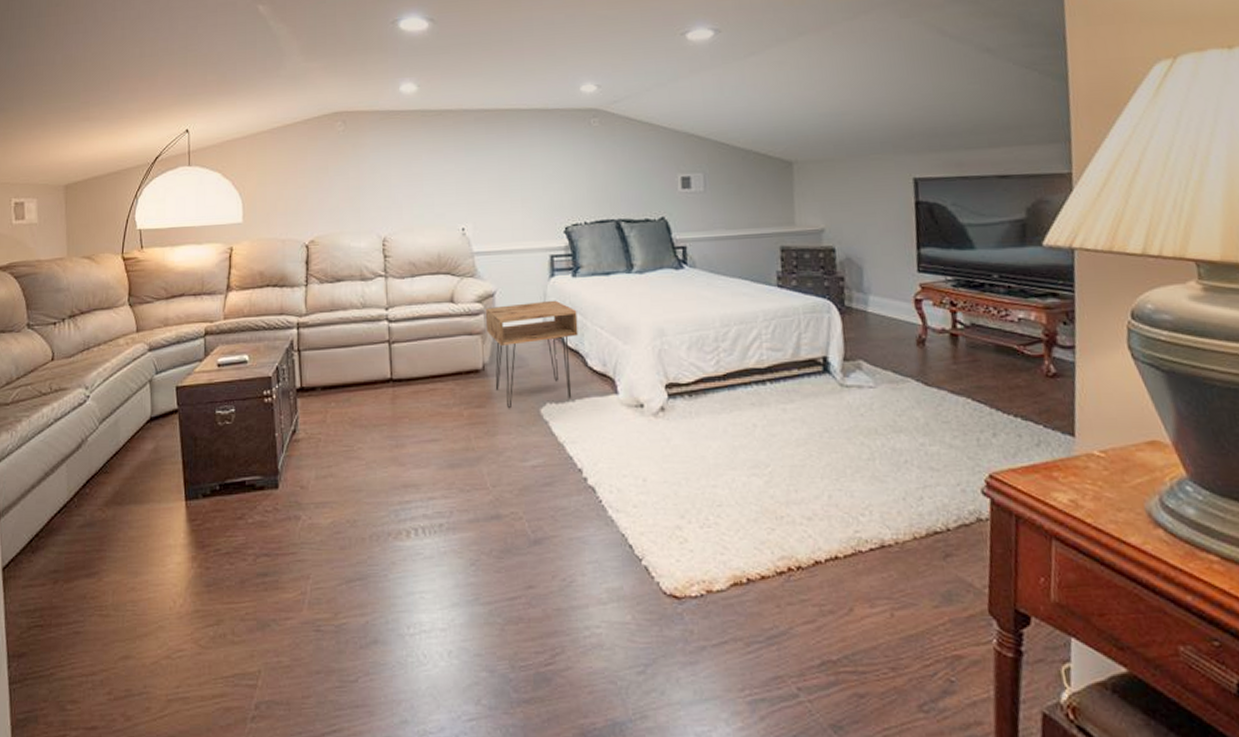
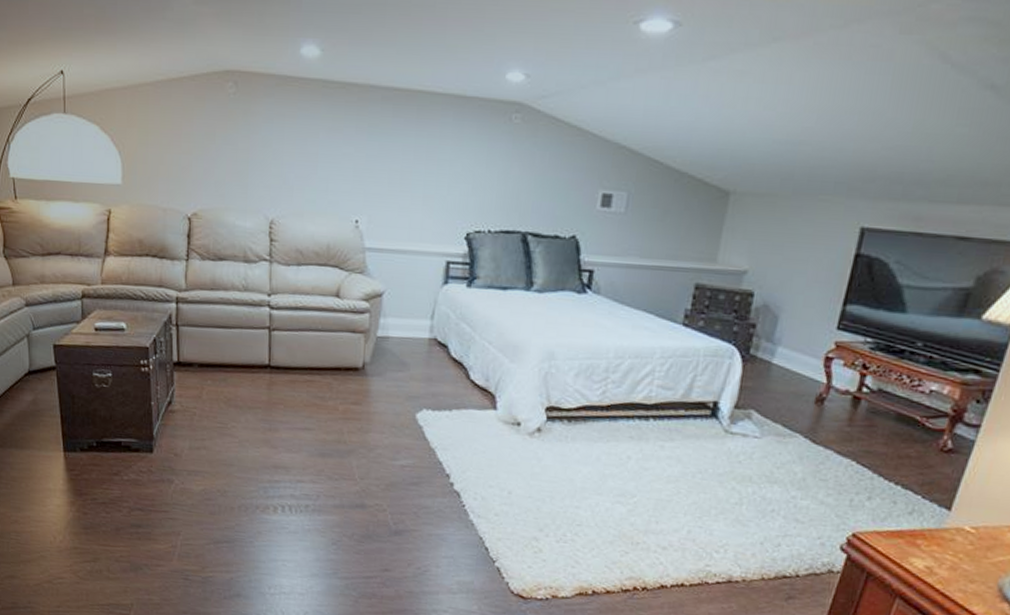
nightstand: present [485,300,578,409] -> none [370,307,467,410]

